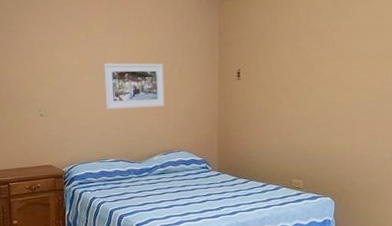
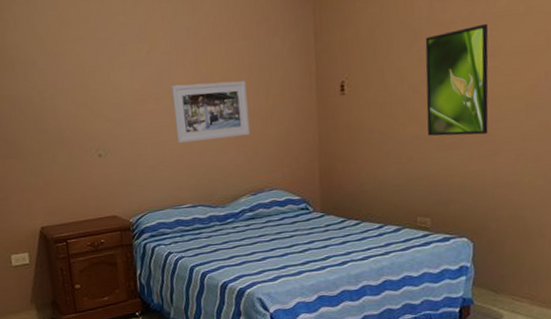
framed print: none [302,33,351,118] -> present [425,23,489,136]

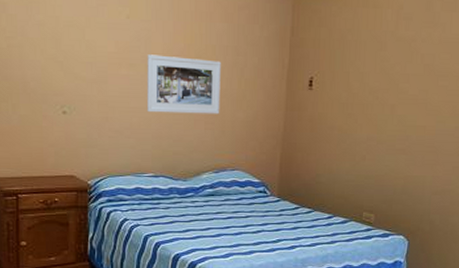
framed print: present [425,23,489,136] -> none [380,46,443,145]

